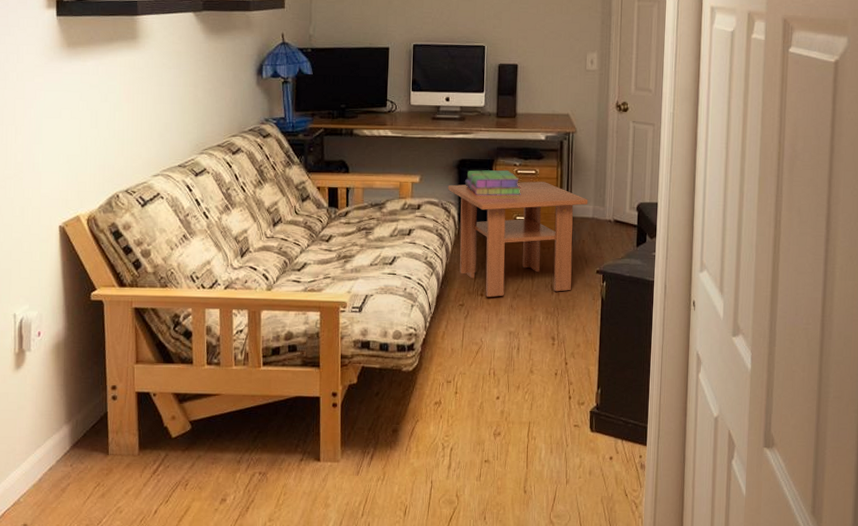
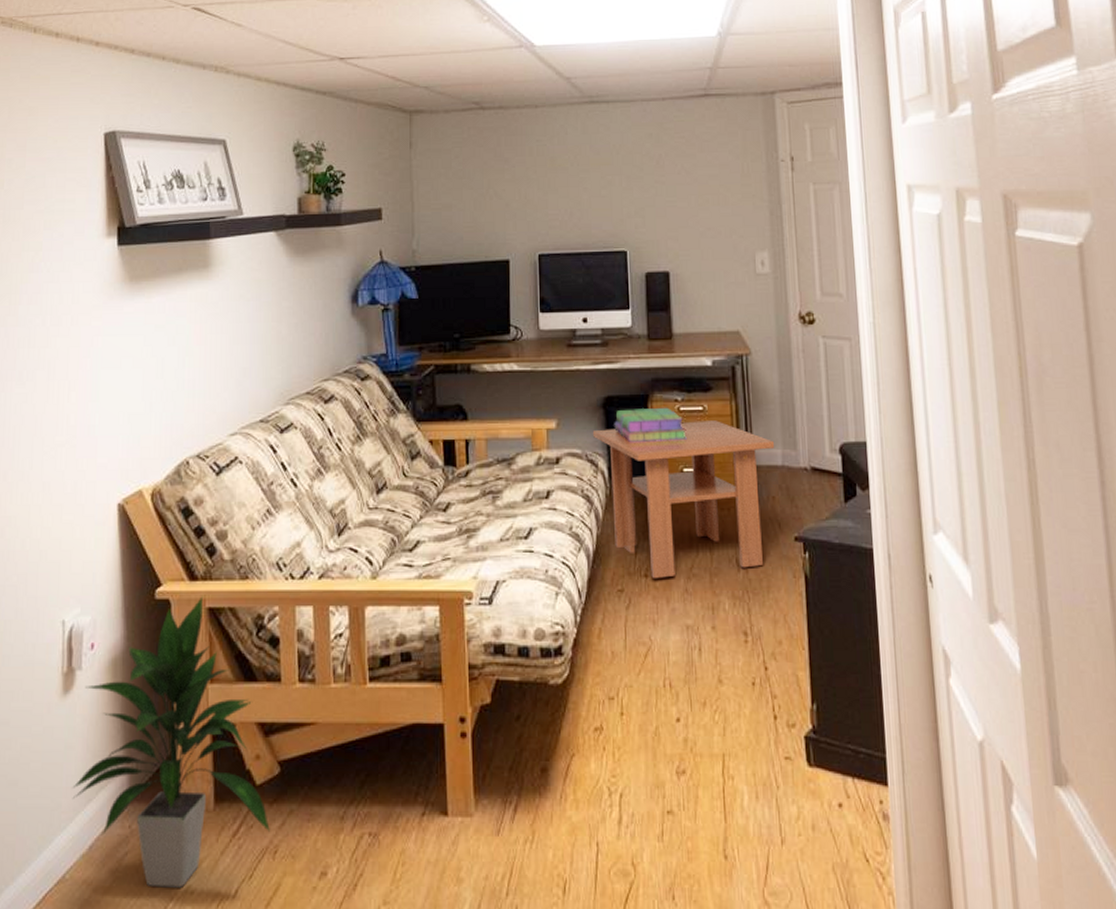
indoor plant: none [24,299,182,509] -> present [72,596,270,888]

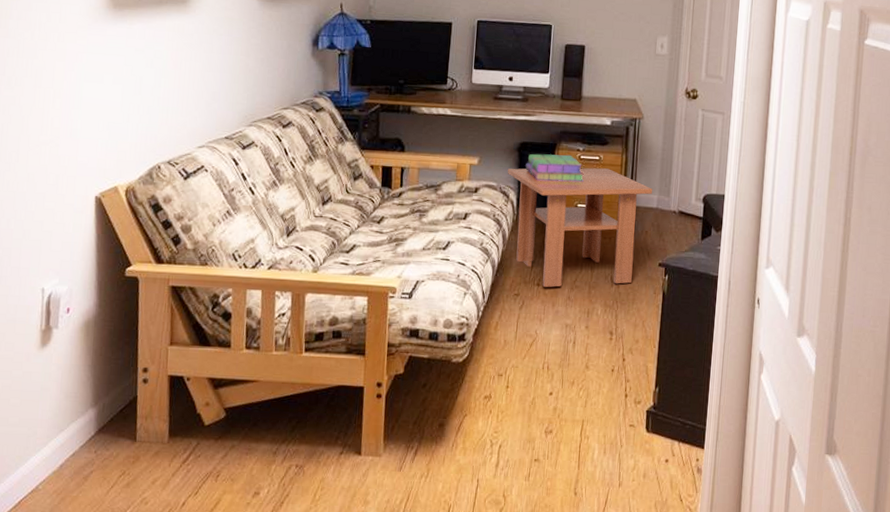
indoor plant: present [72,596,270,888] -> none [46,276,214,499]

